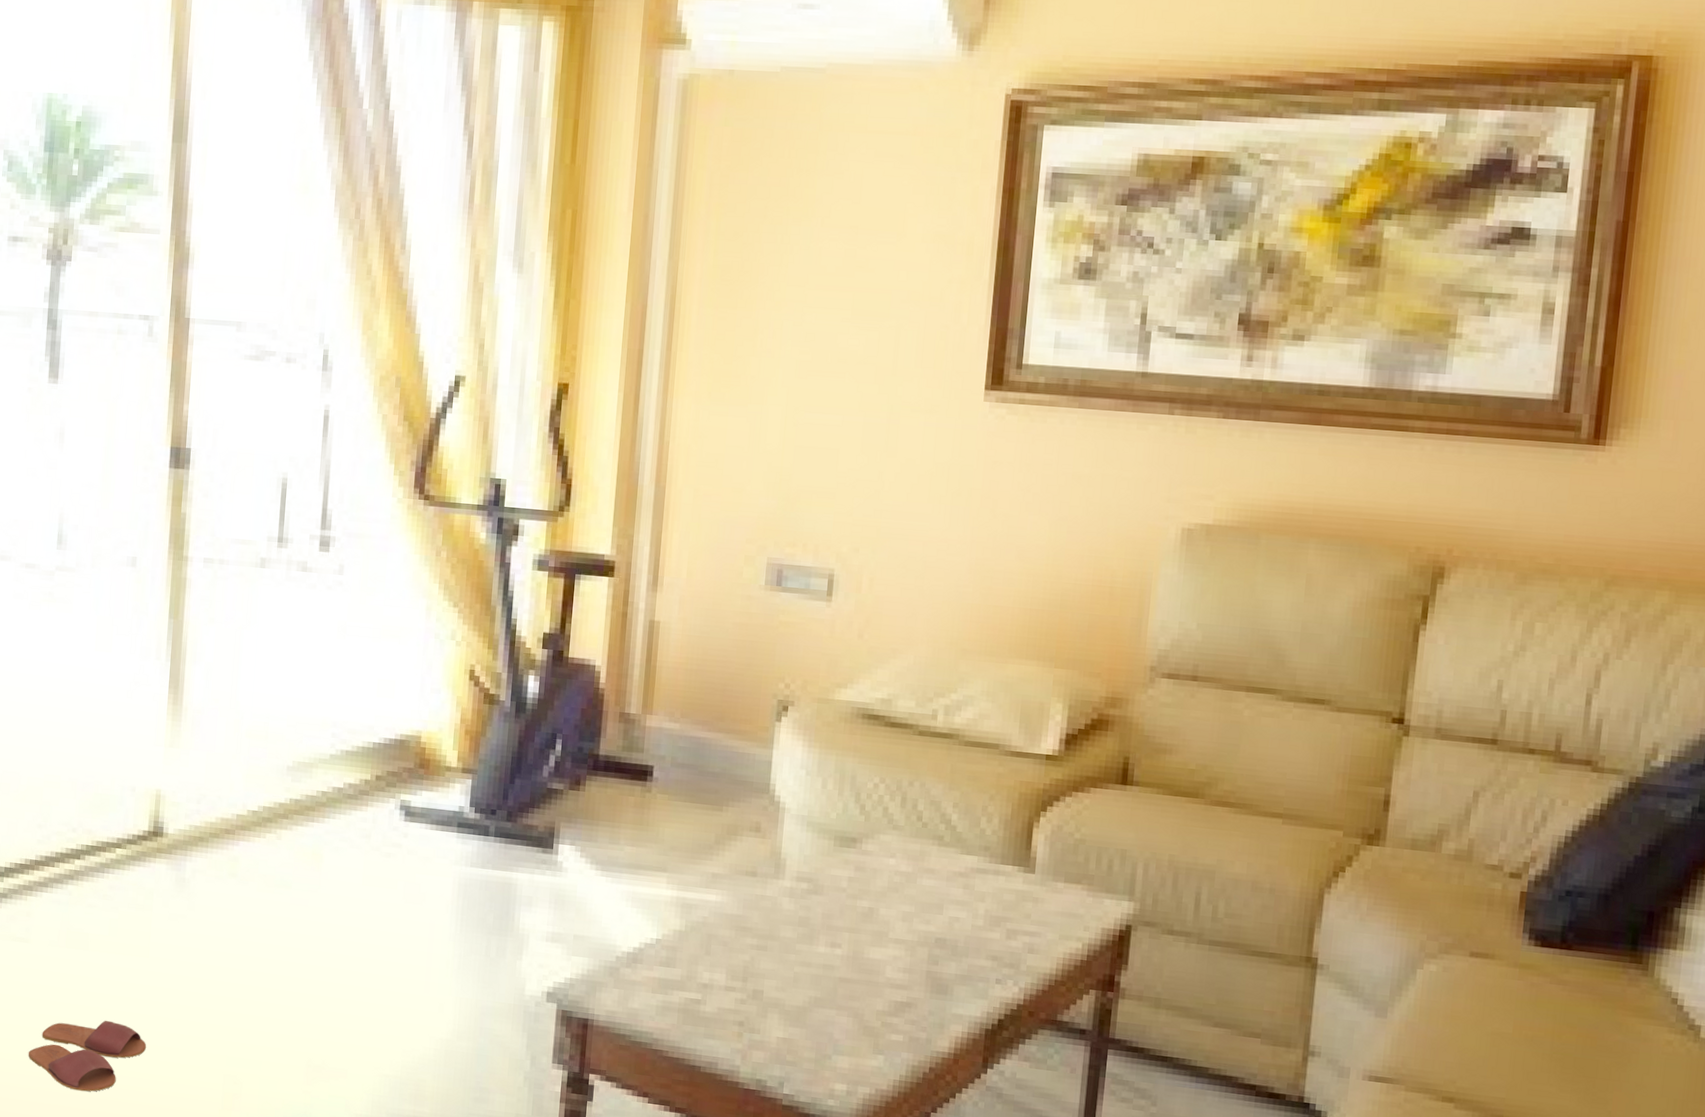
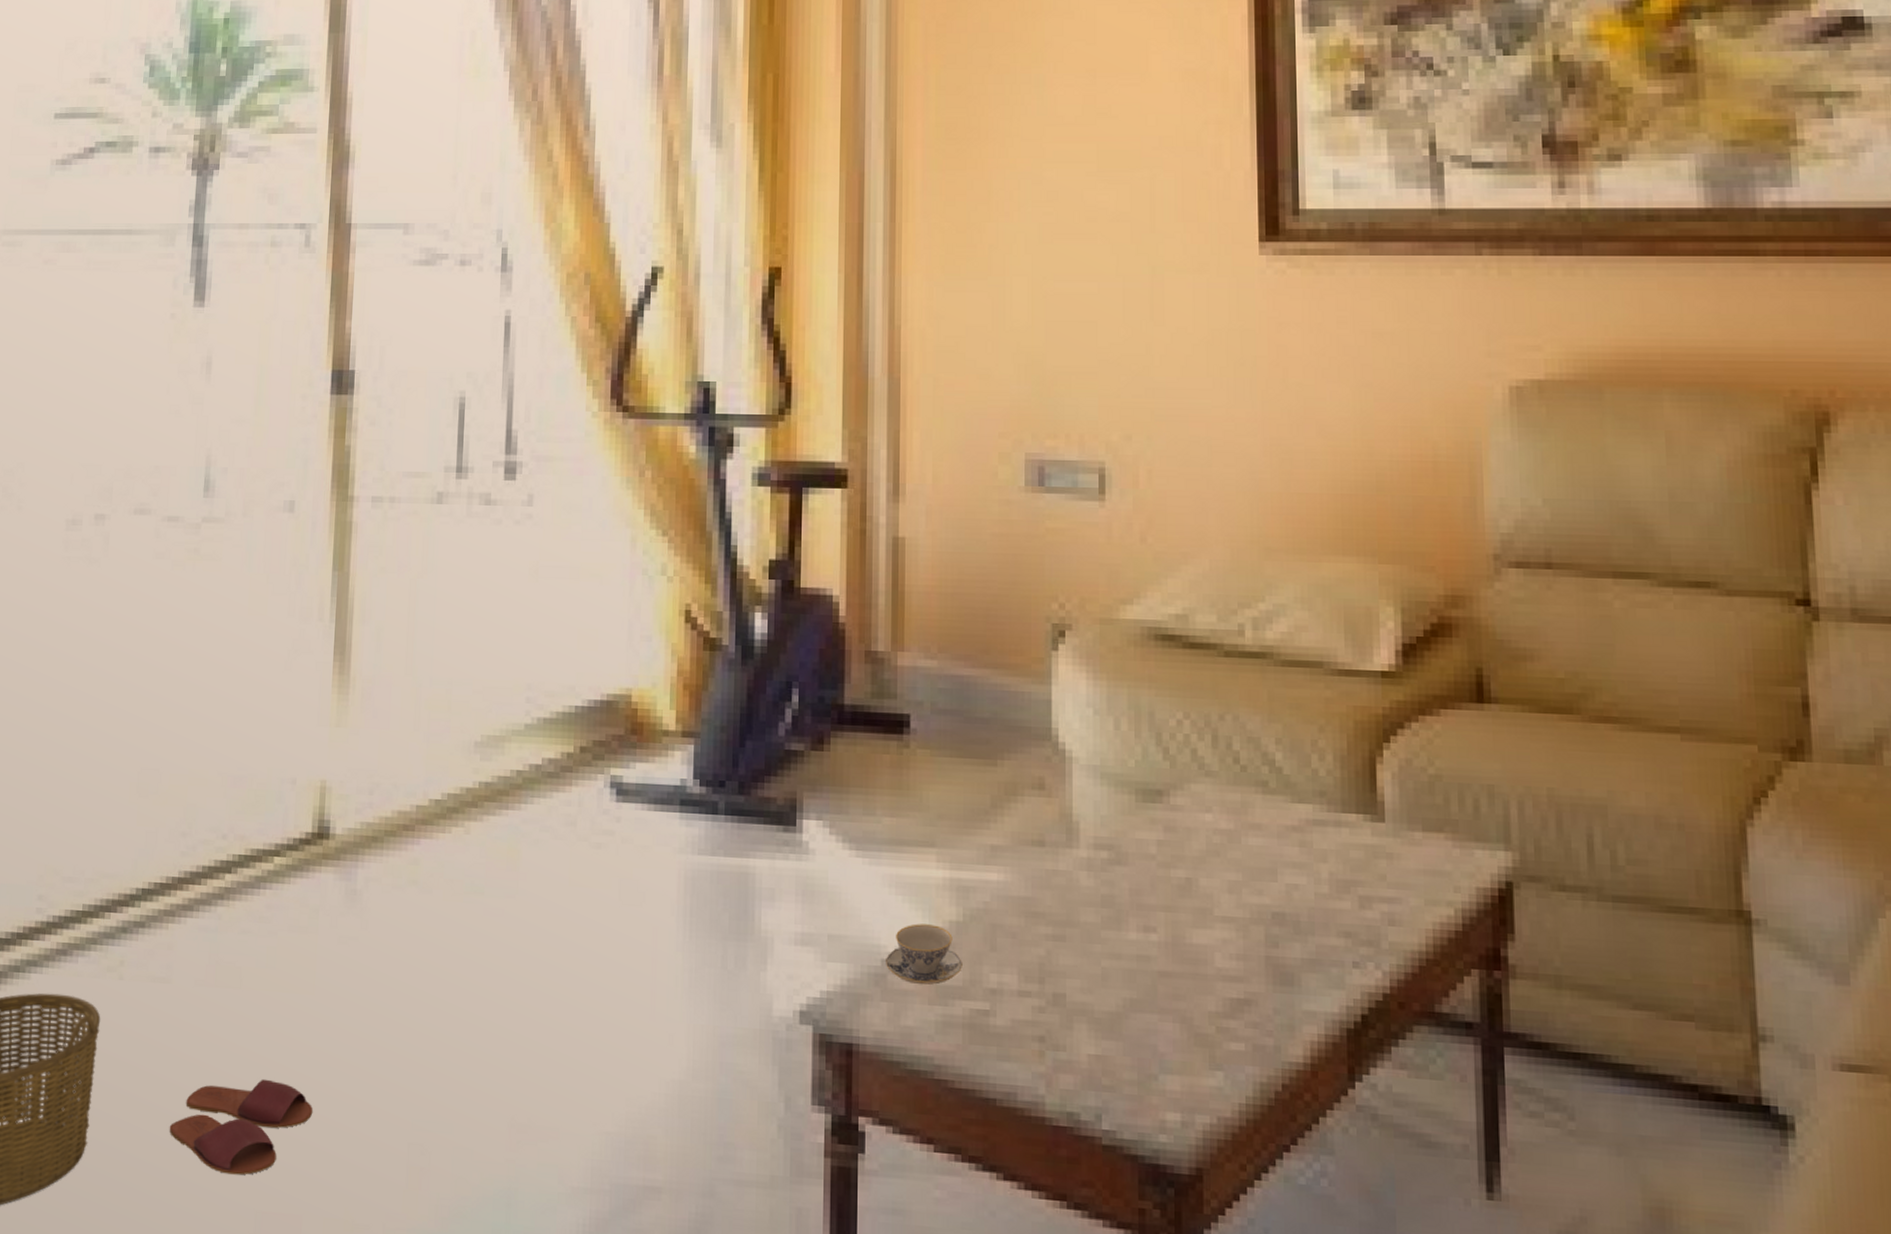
teacup: none [619,930,682,978] -> present [886,923,962,986]

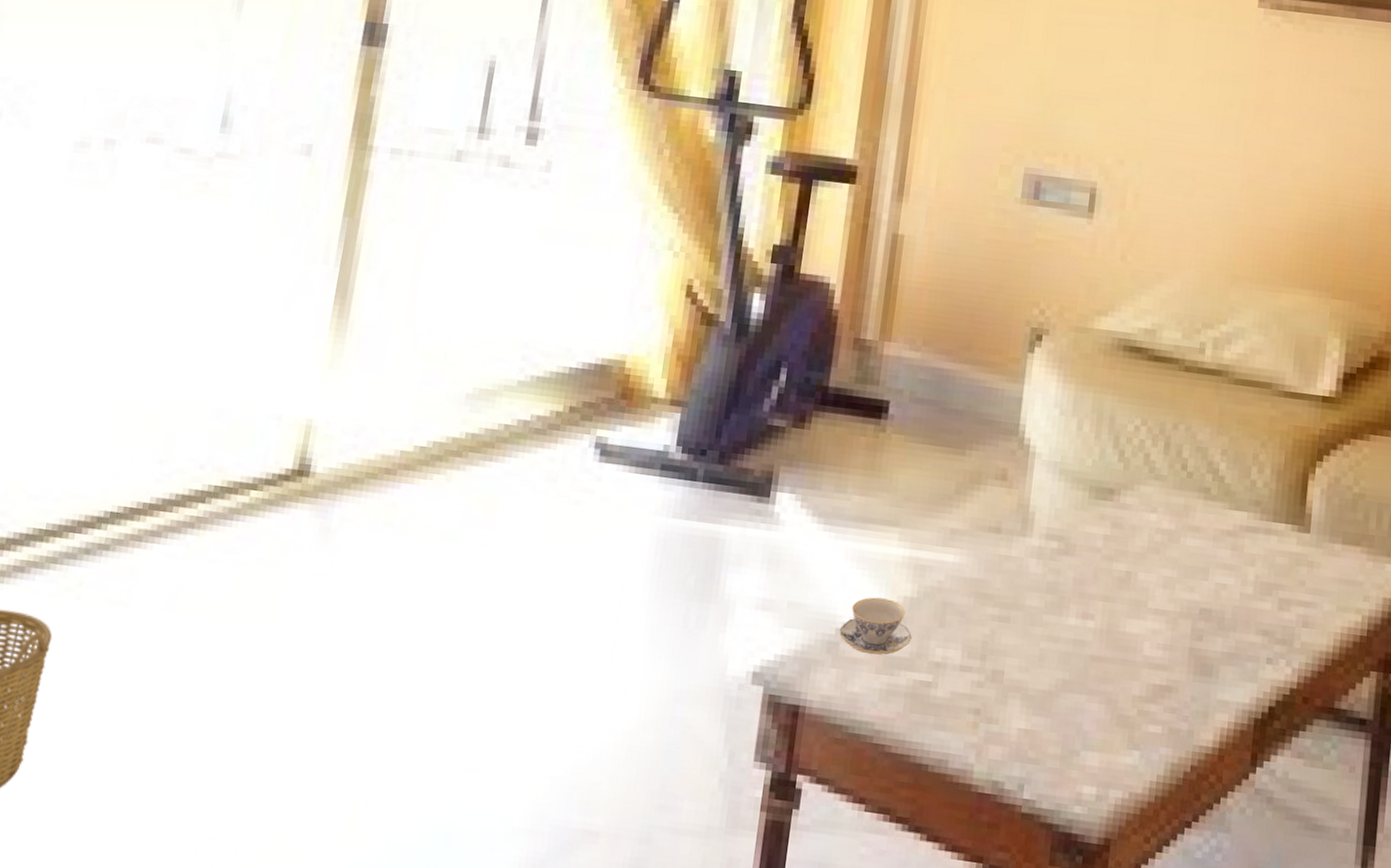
slippers: present [169,1079,312,1175] -> none [110,706,261,800]

